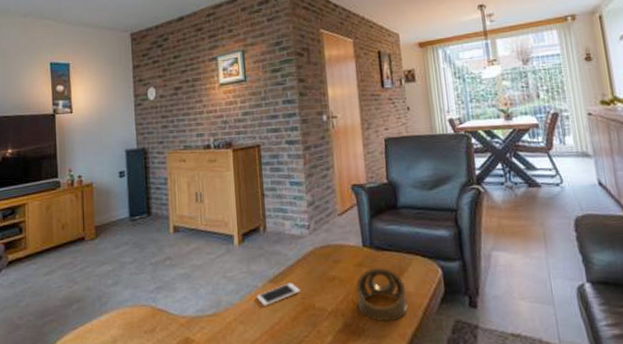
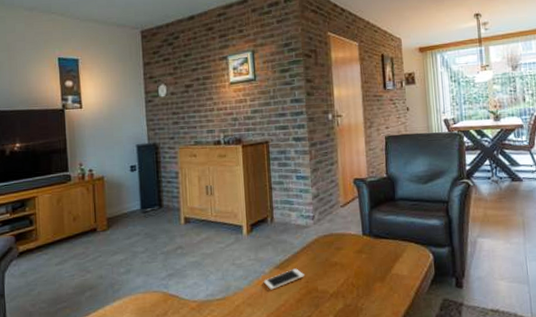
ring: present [356,268,408,322] -> none [355,254,402,302]

